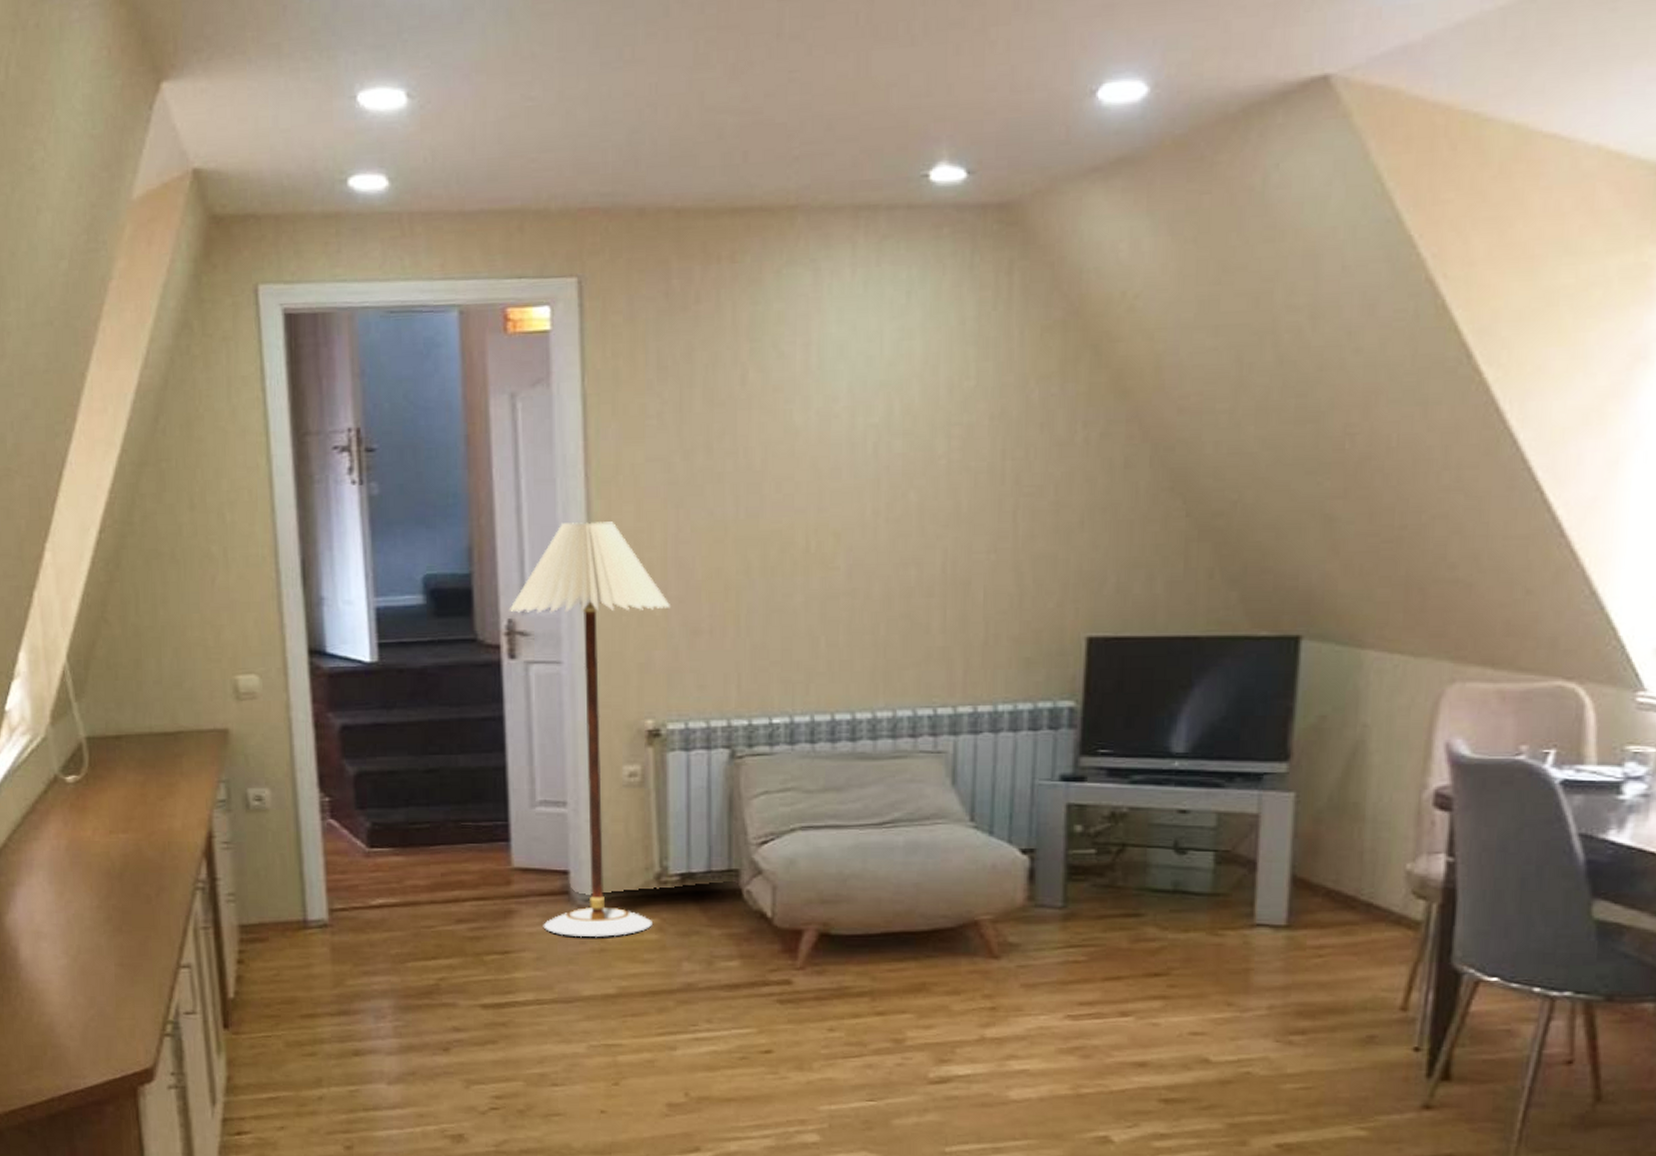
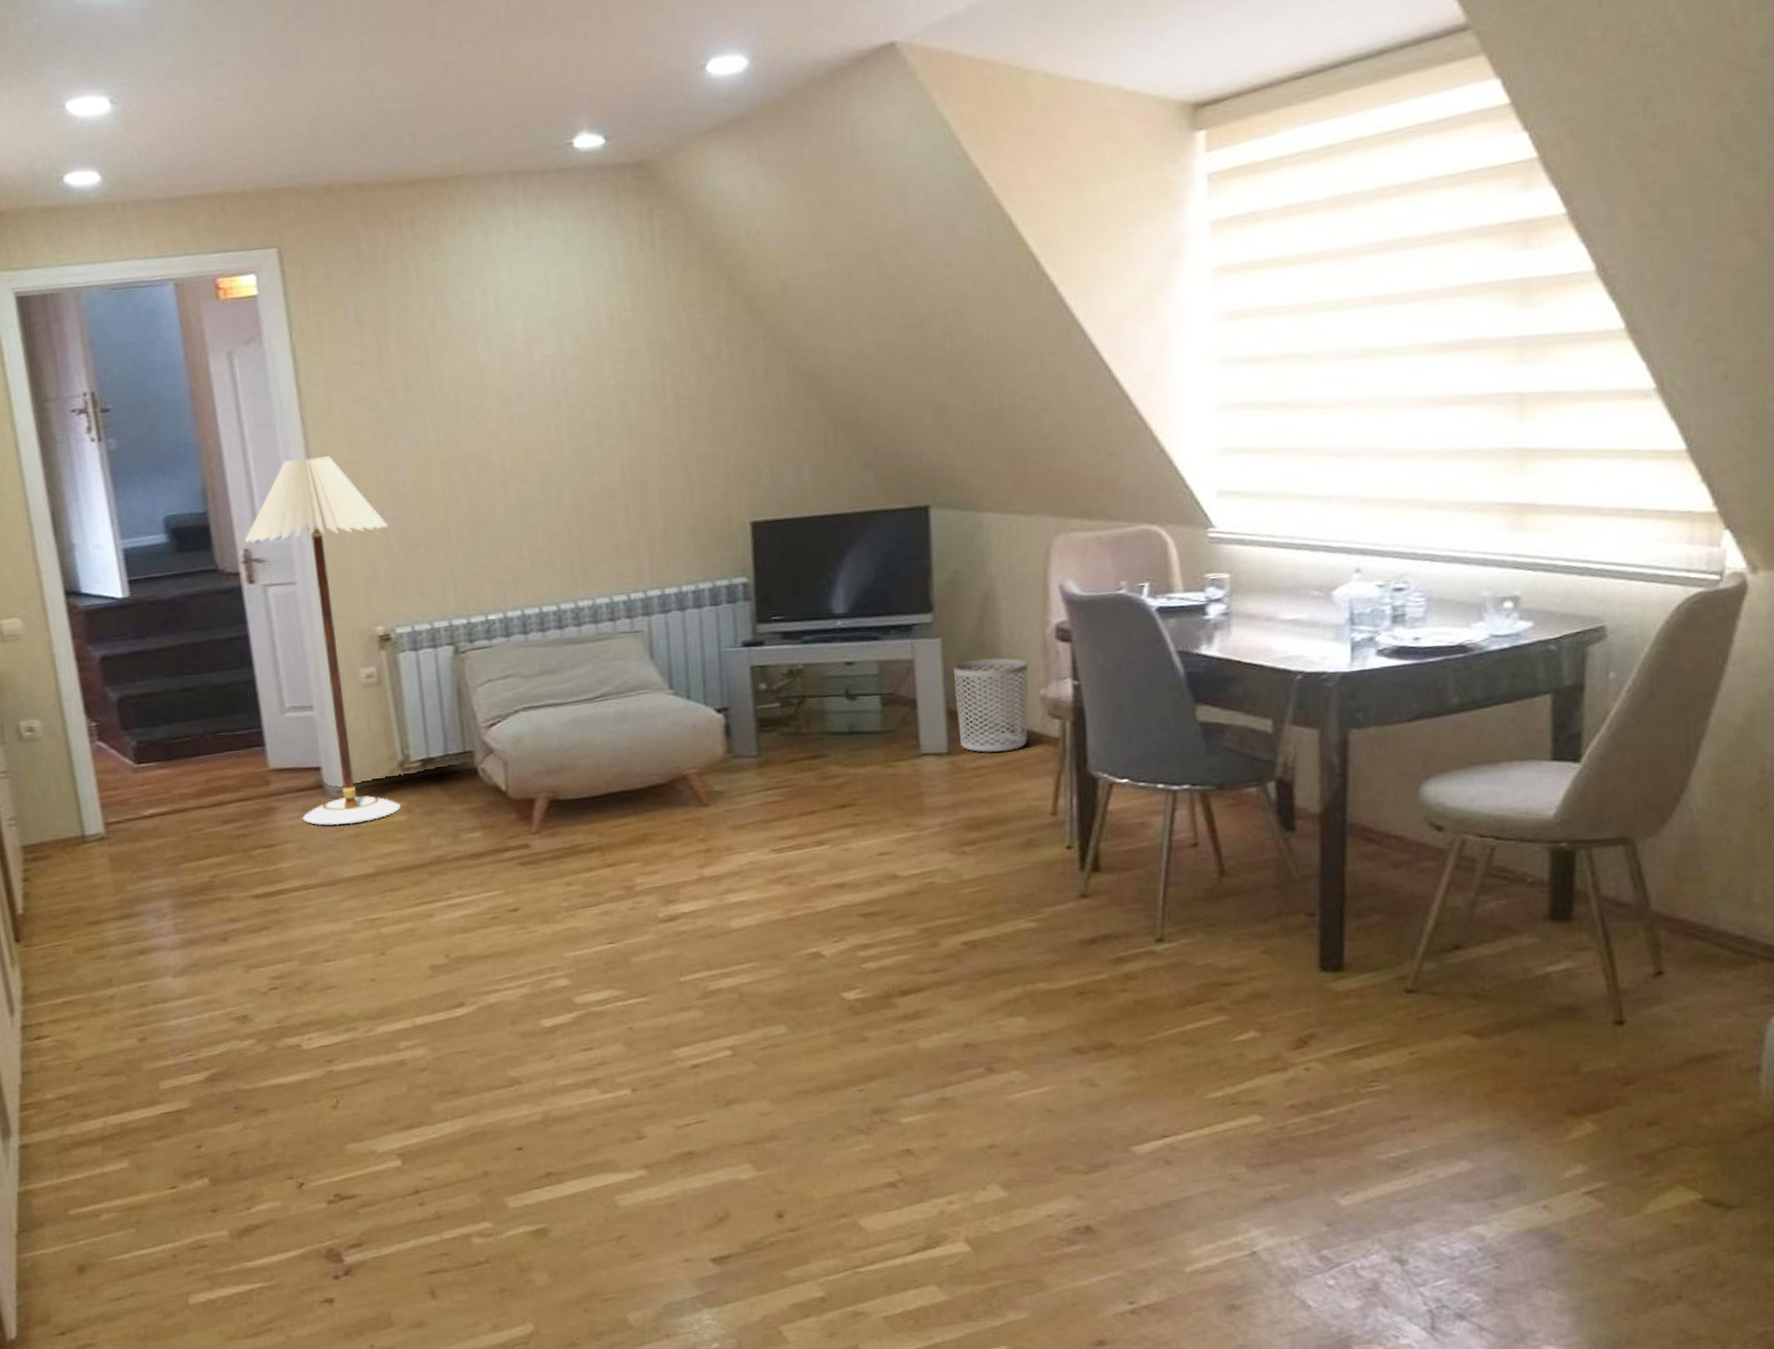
waste bin: none [1303,820,1395,932] -> present [954,658,1029,753]

